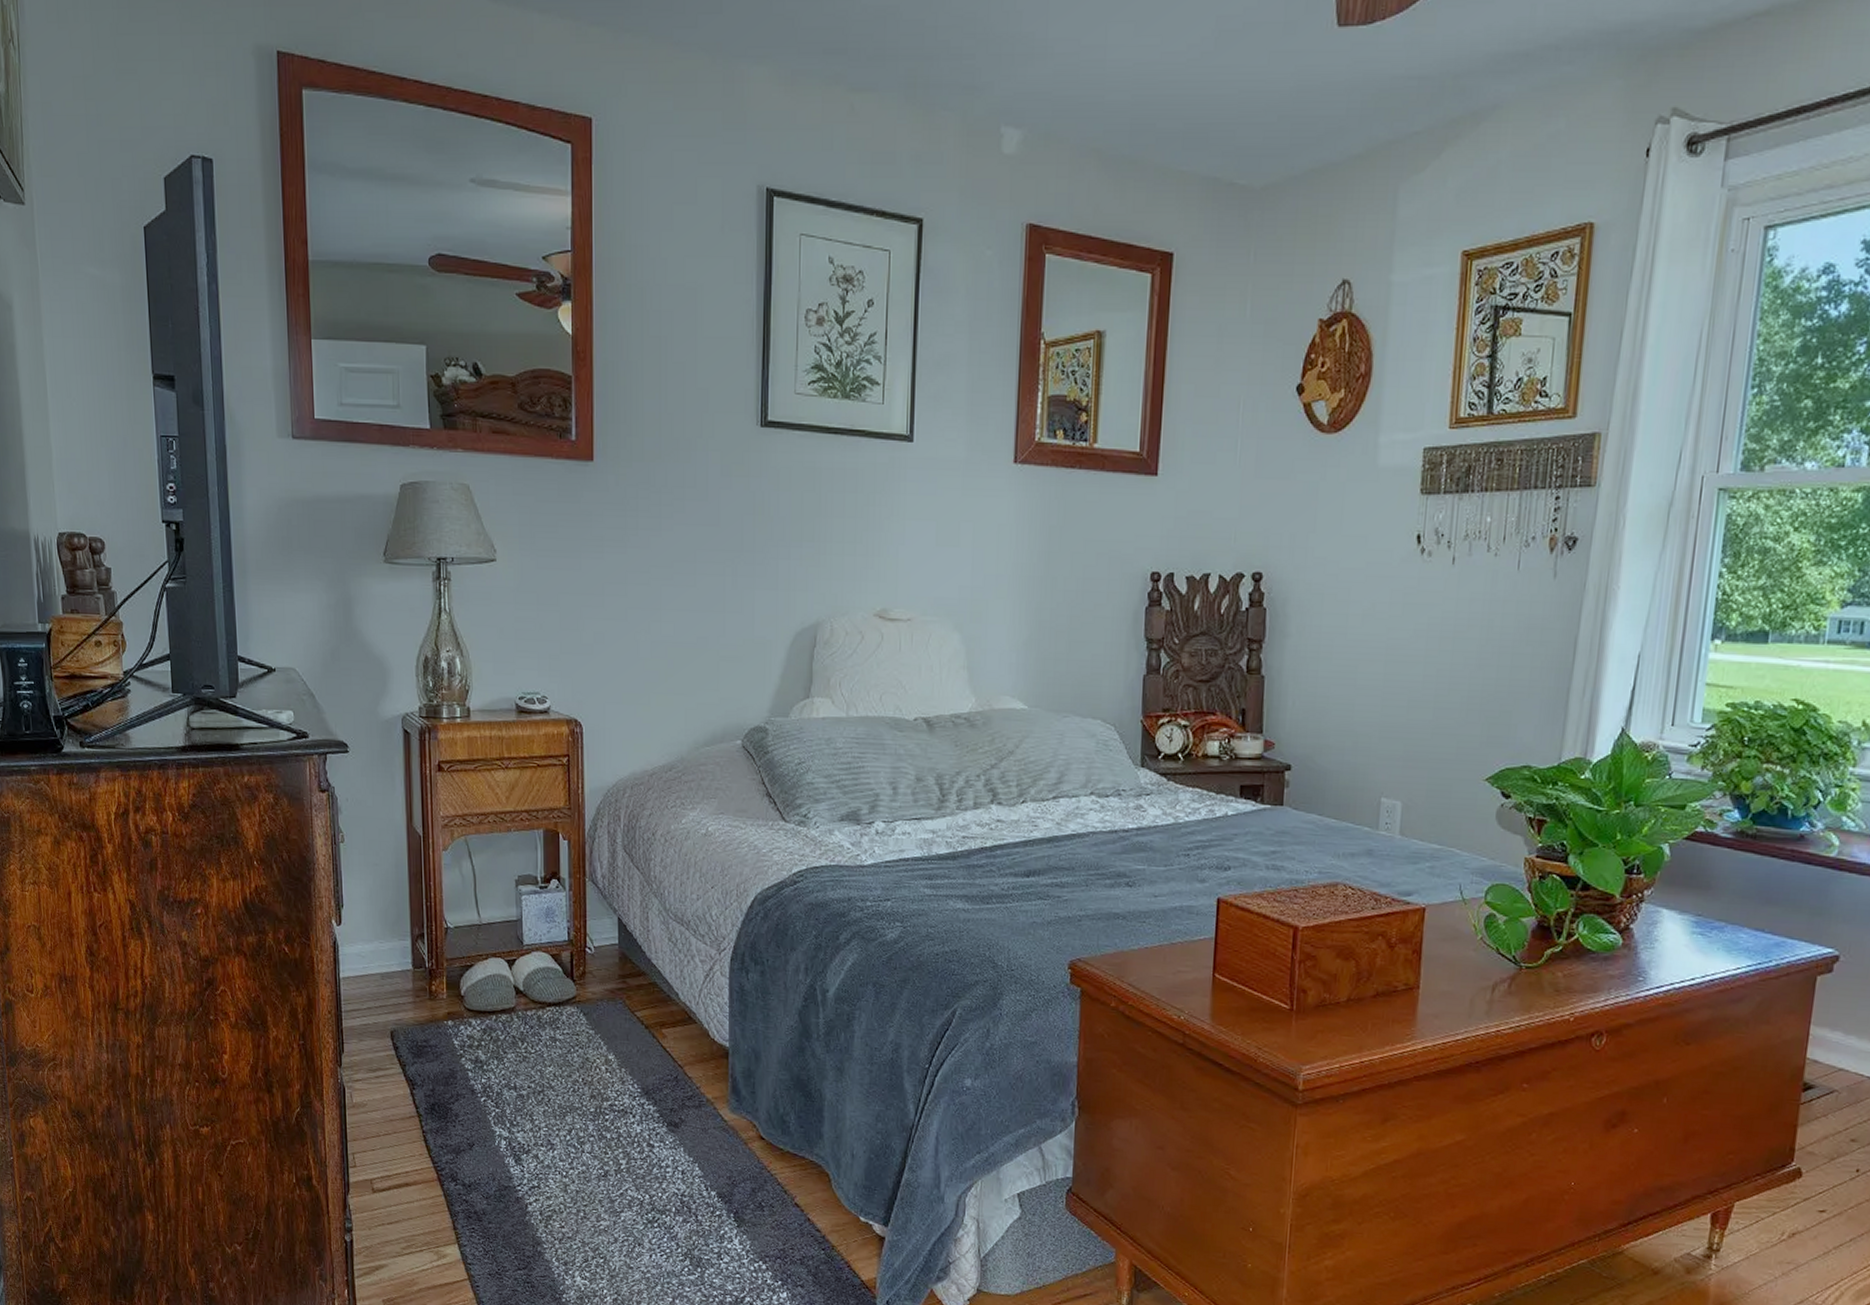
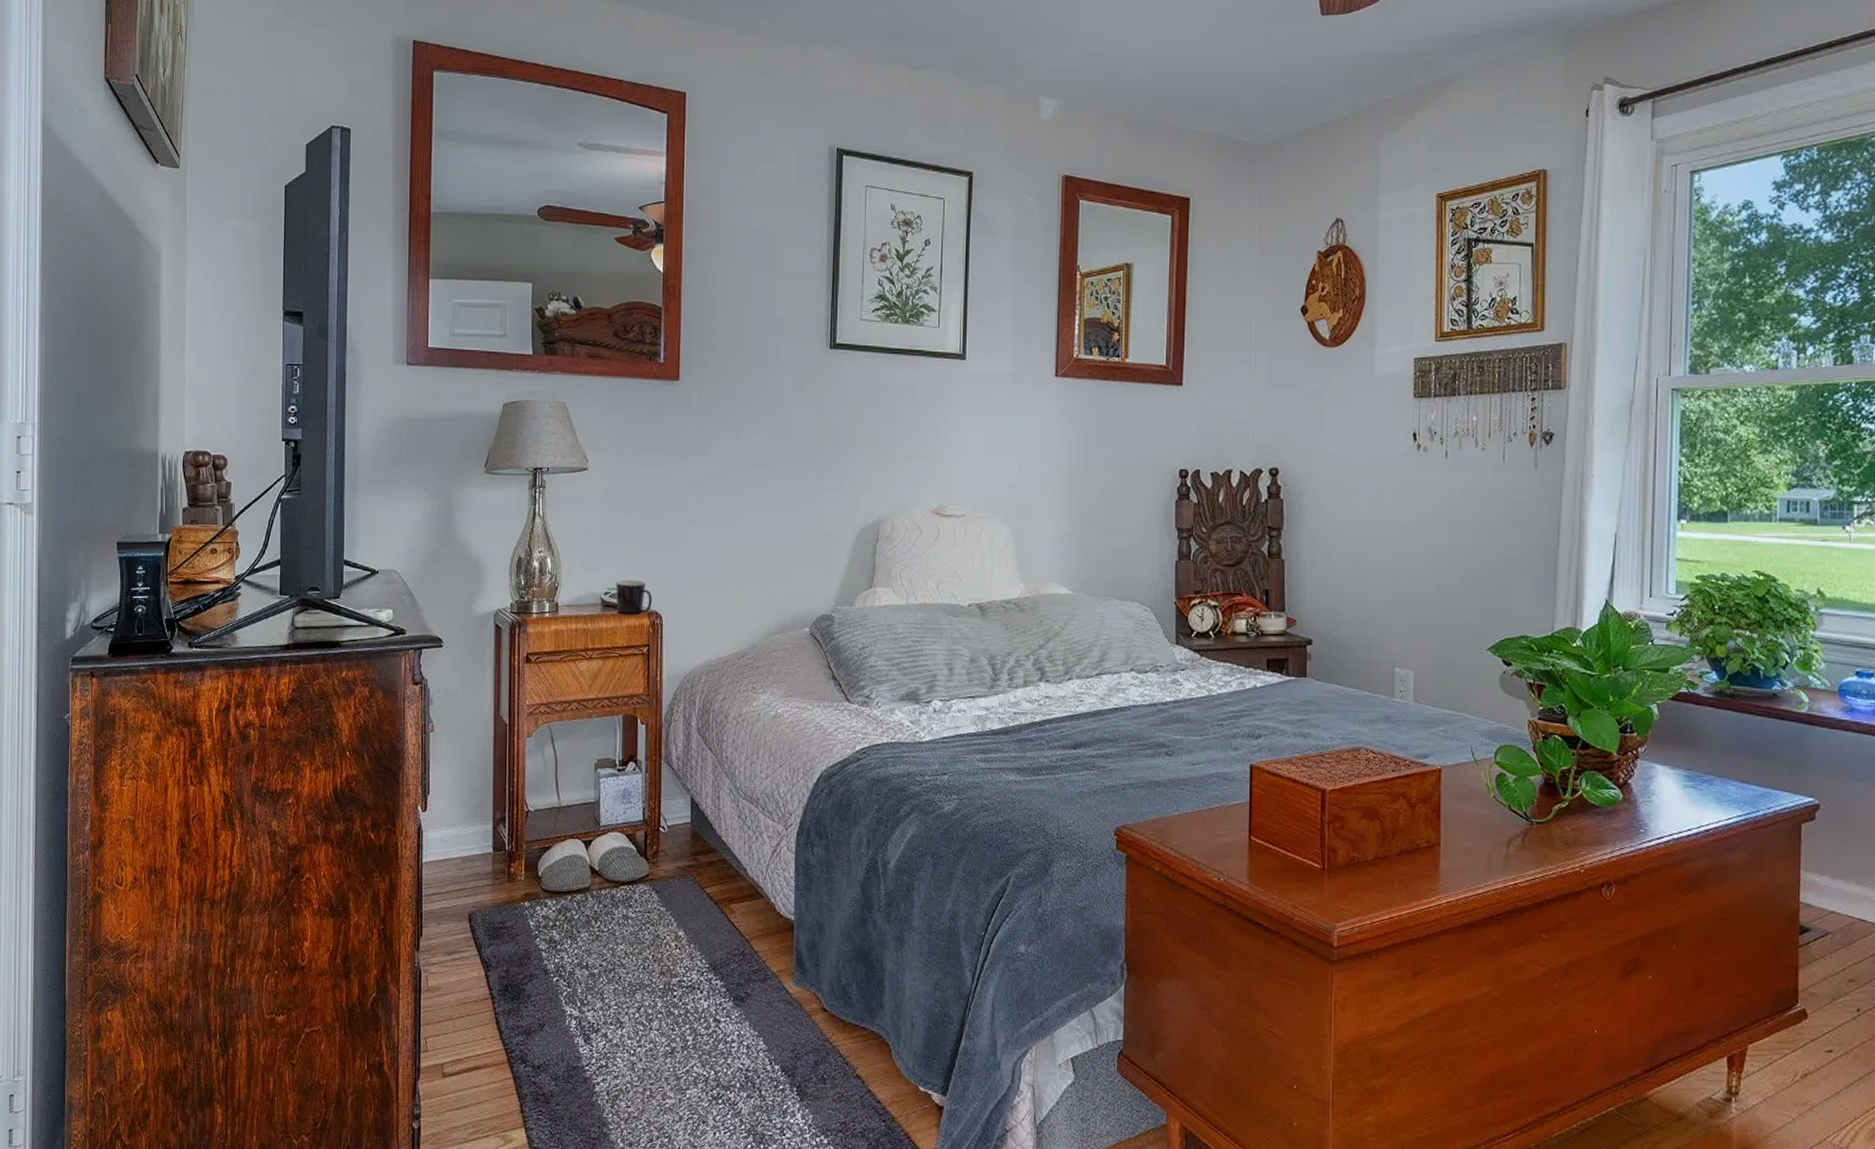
mug: none [531,684,572,726] -> present [615,580,653,618]

